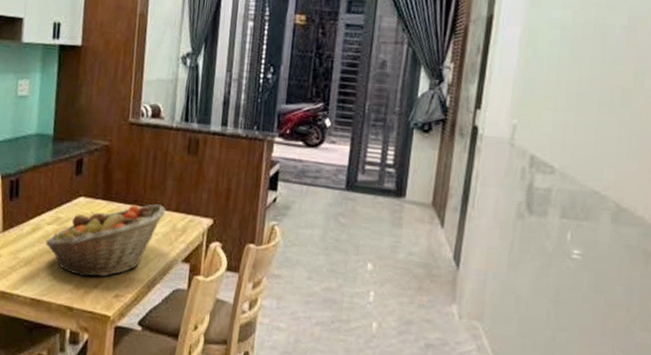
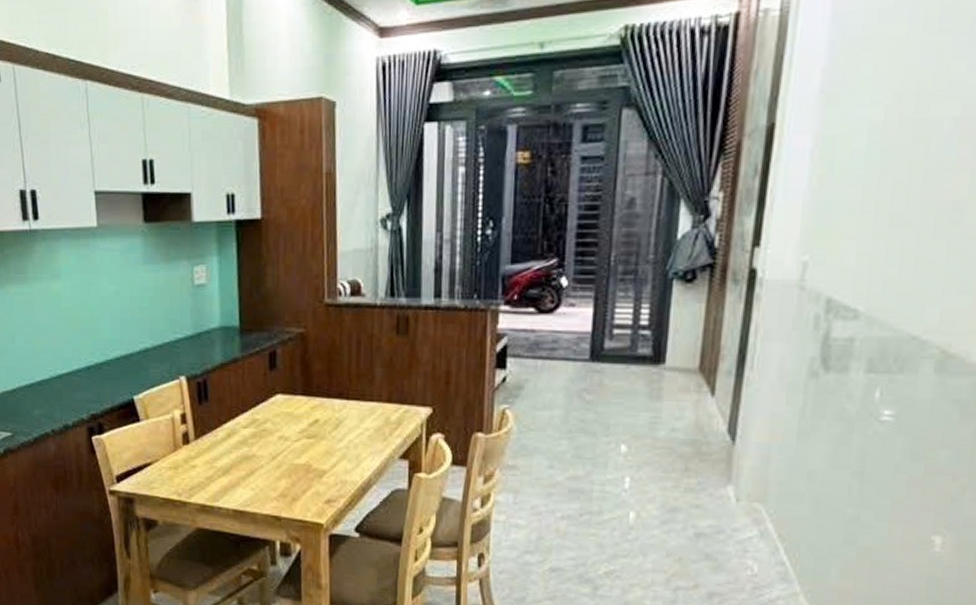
fruit basket: present [45,204,165,277] -> none [243,396,376,483]

